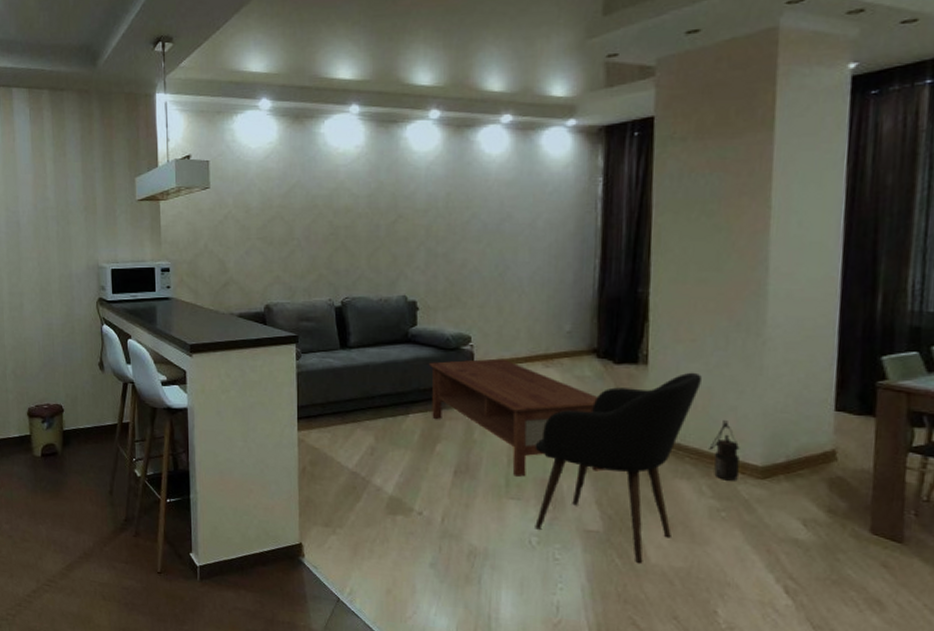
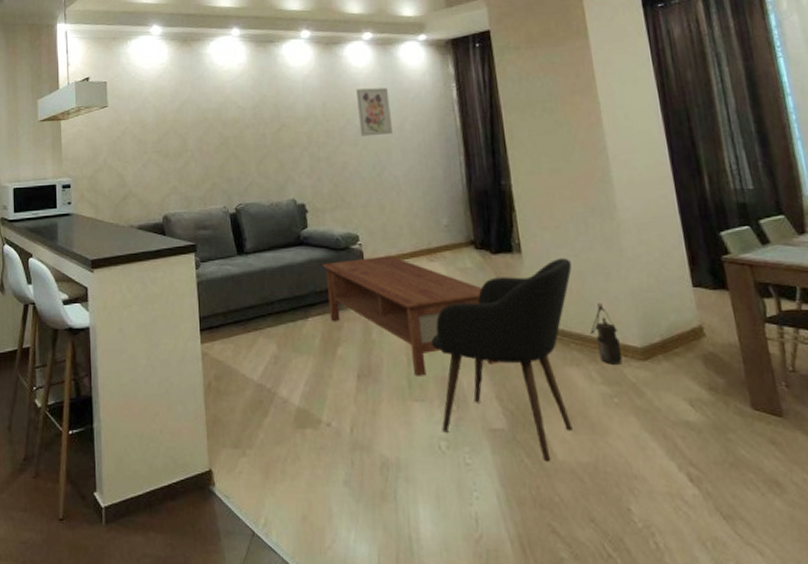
wall art: none [485,179,524,233] -> present [356,87,392,137]

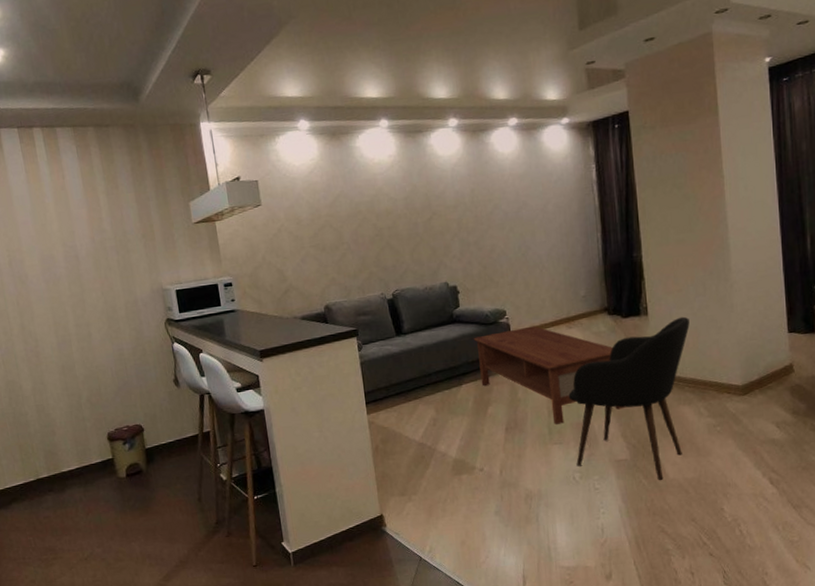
wall art: present [356,87,392,137] -> none [503,172,536,220]
lantern: present [590,303,622,365] -> none [702,352,726,401]

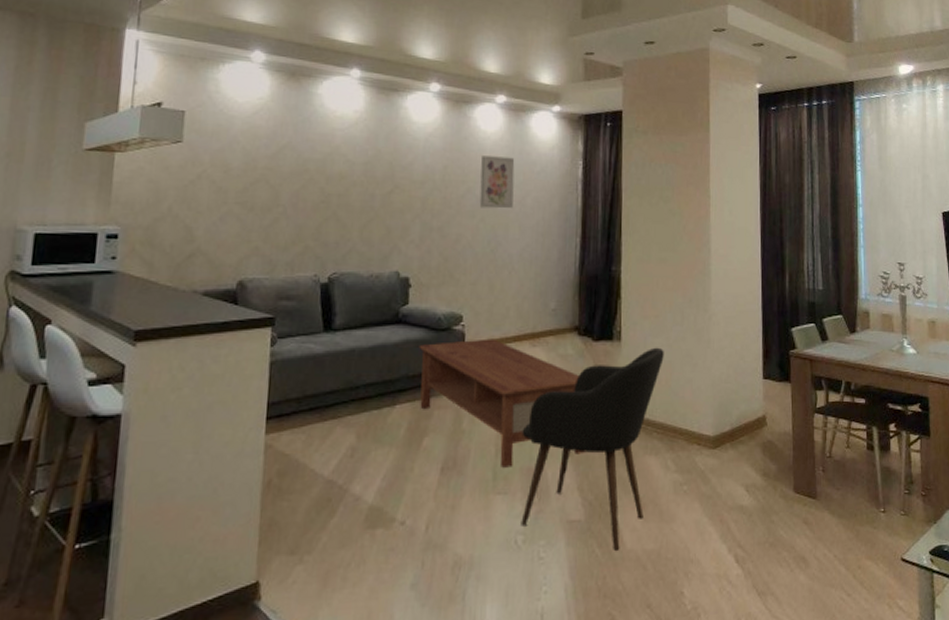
wall art: none [503,172,536,220] -> present [479,156,515,209]

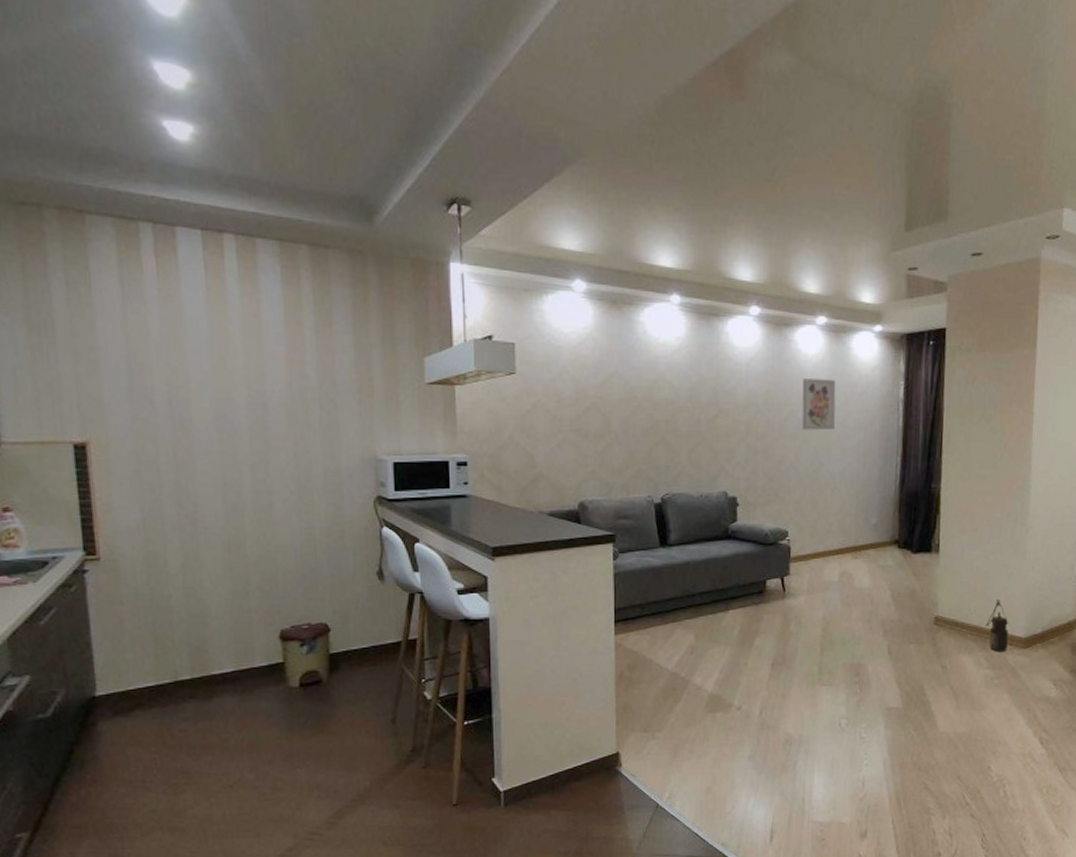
coffee table: present [419,338,585,468] -> none [748,552,903,664]
armchair: present [521,347,664,552] -> none [844,558,981,734]
lantern: none [672,393,696,453] -> present [986,600,1009,652]

